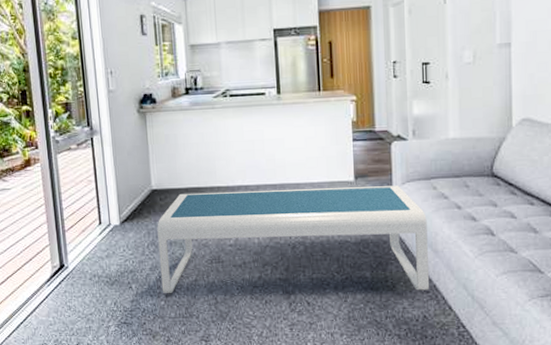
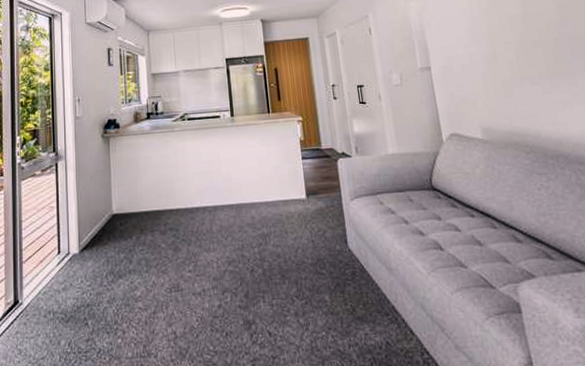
coffee table: present [157,185,430,293] -> none [116,202,389,329]

